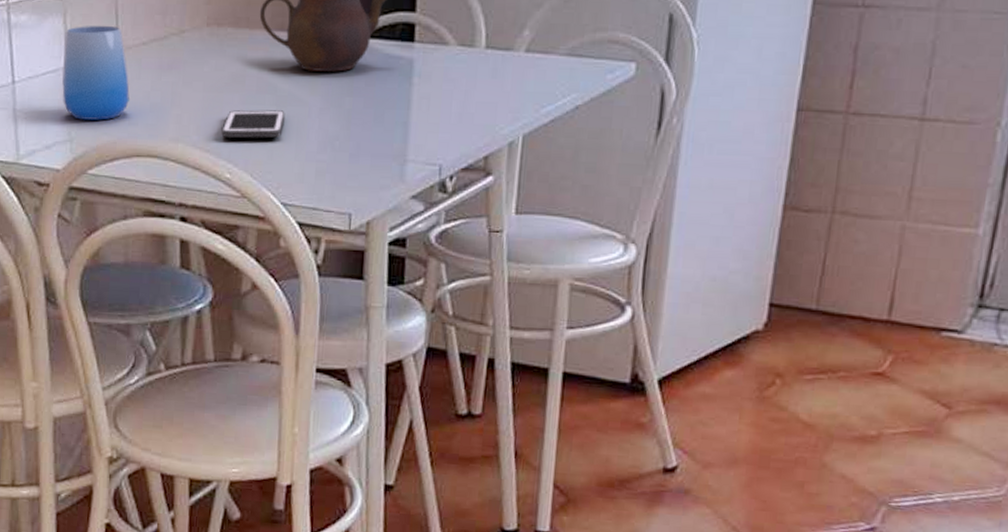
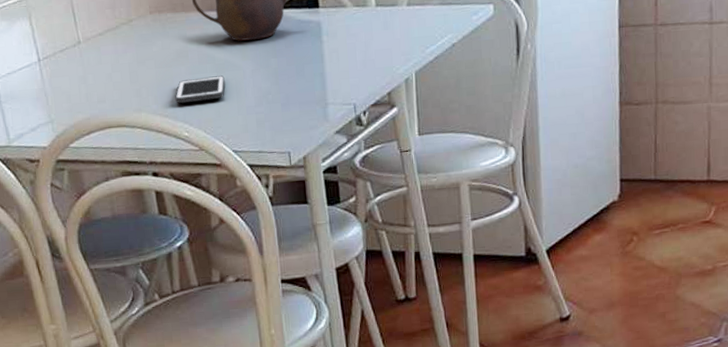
cup: present [62,26,130,120] -> none [32,23,95,104]

